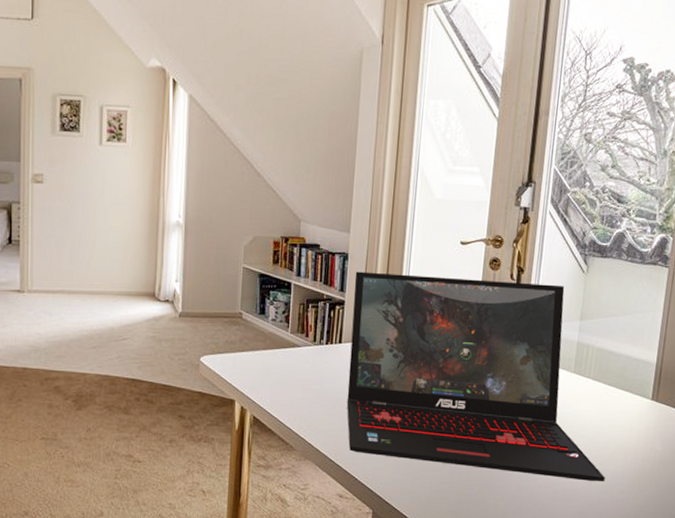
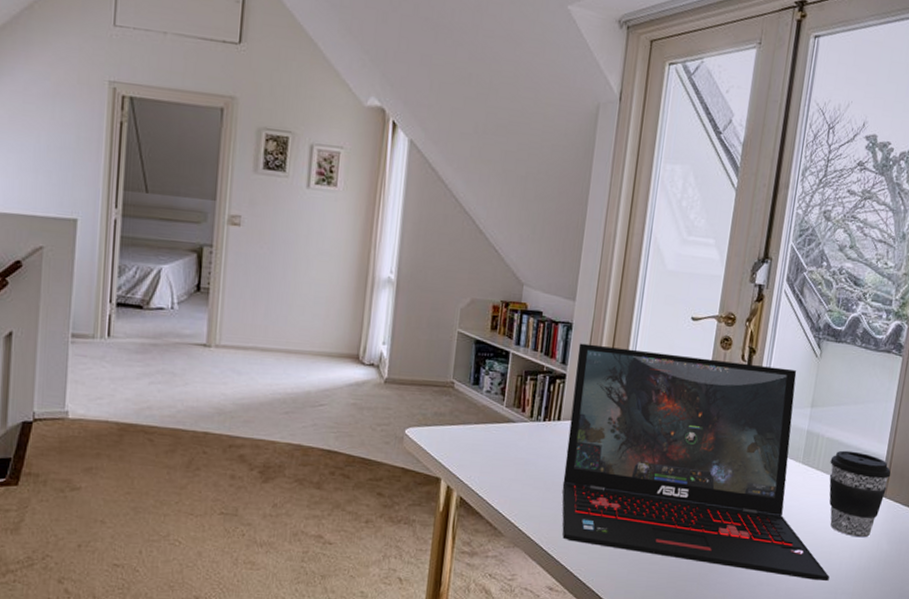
coffee cup: none [601,359,662,440] -> present [829,450,891,538]

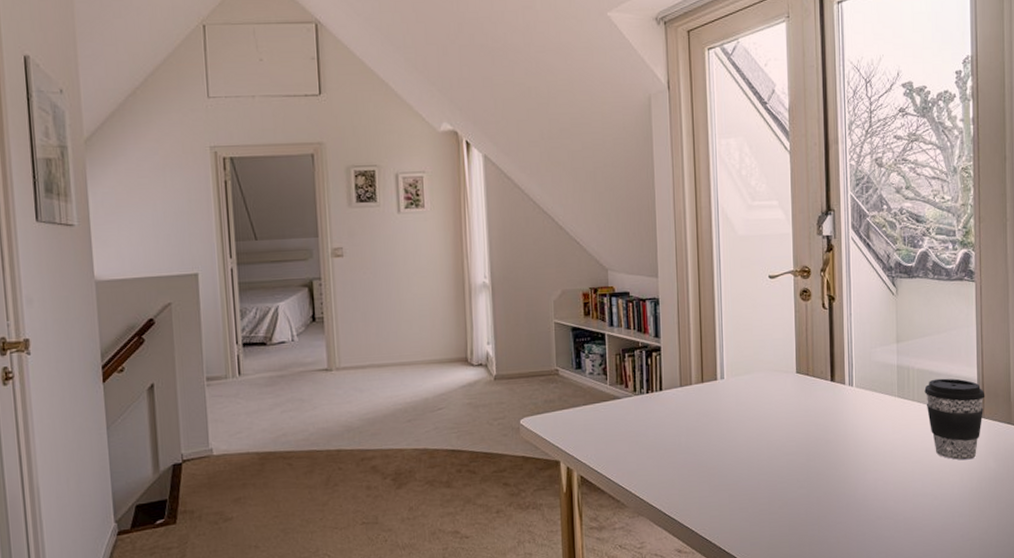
laptop: present [562,343,830,582] -> none [668,309,944,508]

